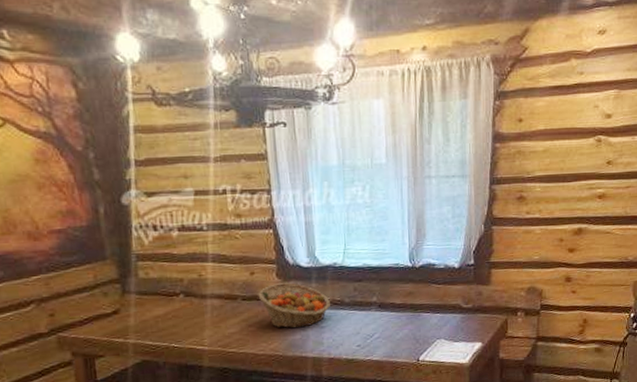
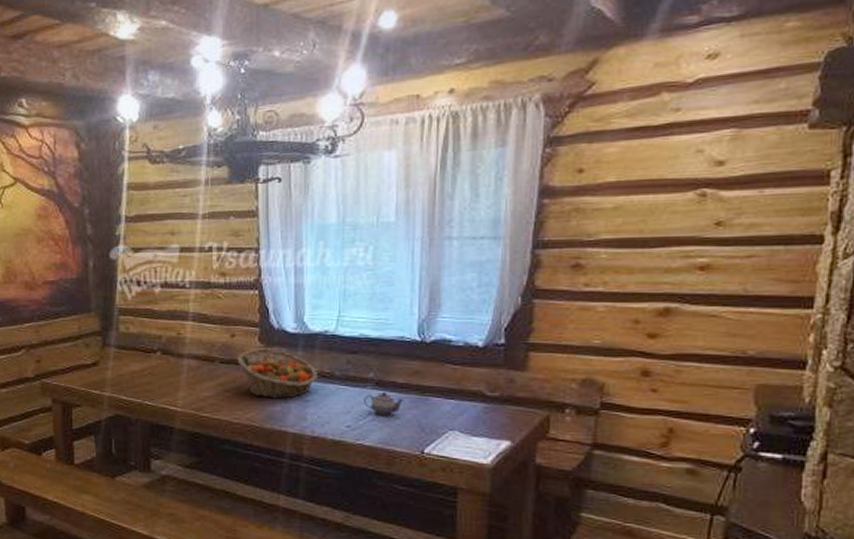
teapot: none [370,312,401,333] -> present [364,391,403,416]

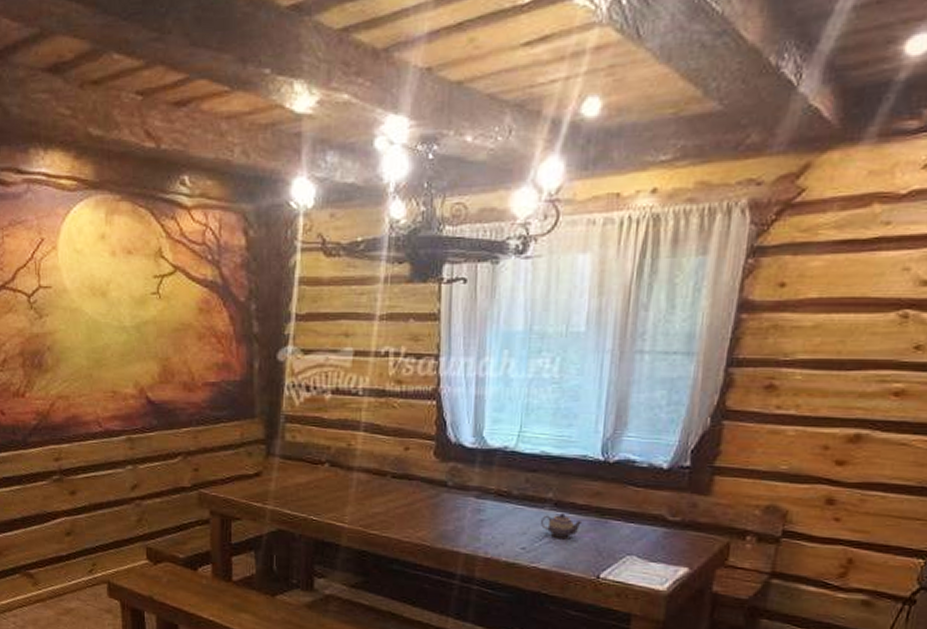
fruit basket: present [237,348,317,399] -> none [410,463,494,518]

